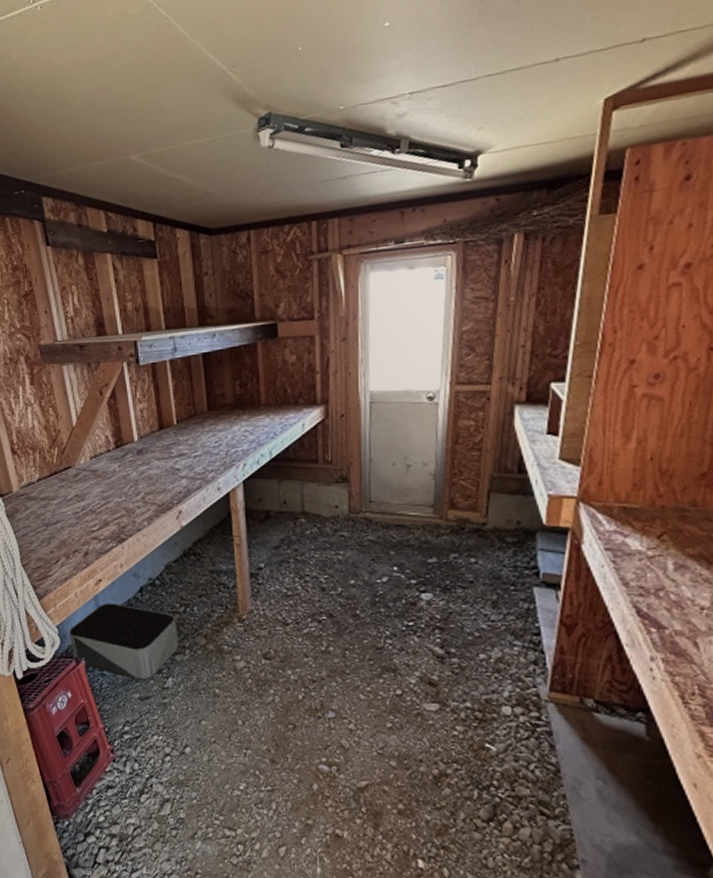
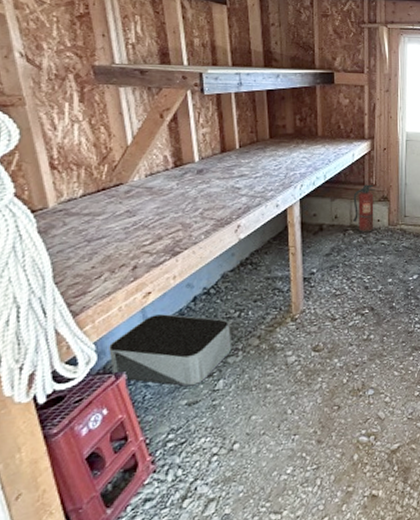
fire extinguisher: none [304,461,331,522] -> present [353,184,375,233]

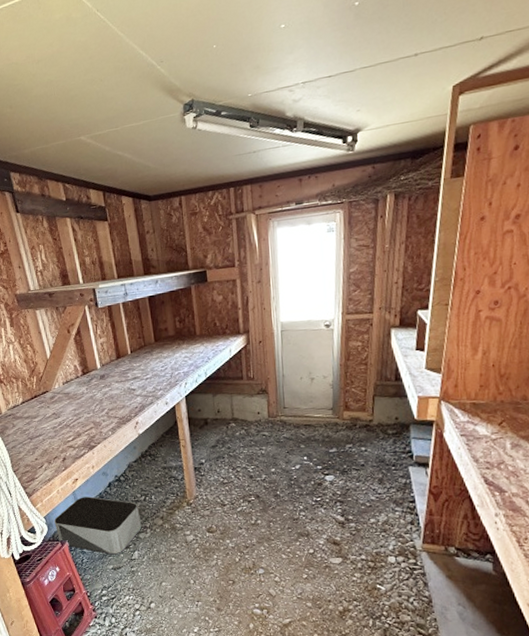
fire extinguisher: present [353,184,375,233] -> none [233,378,255,425]

